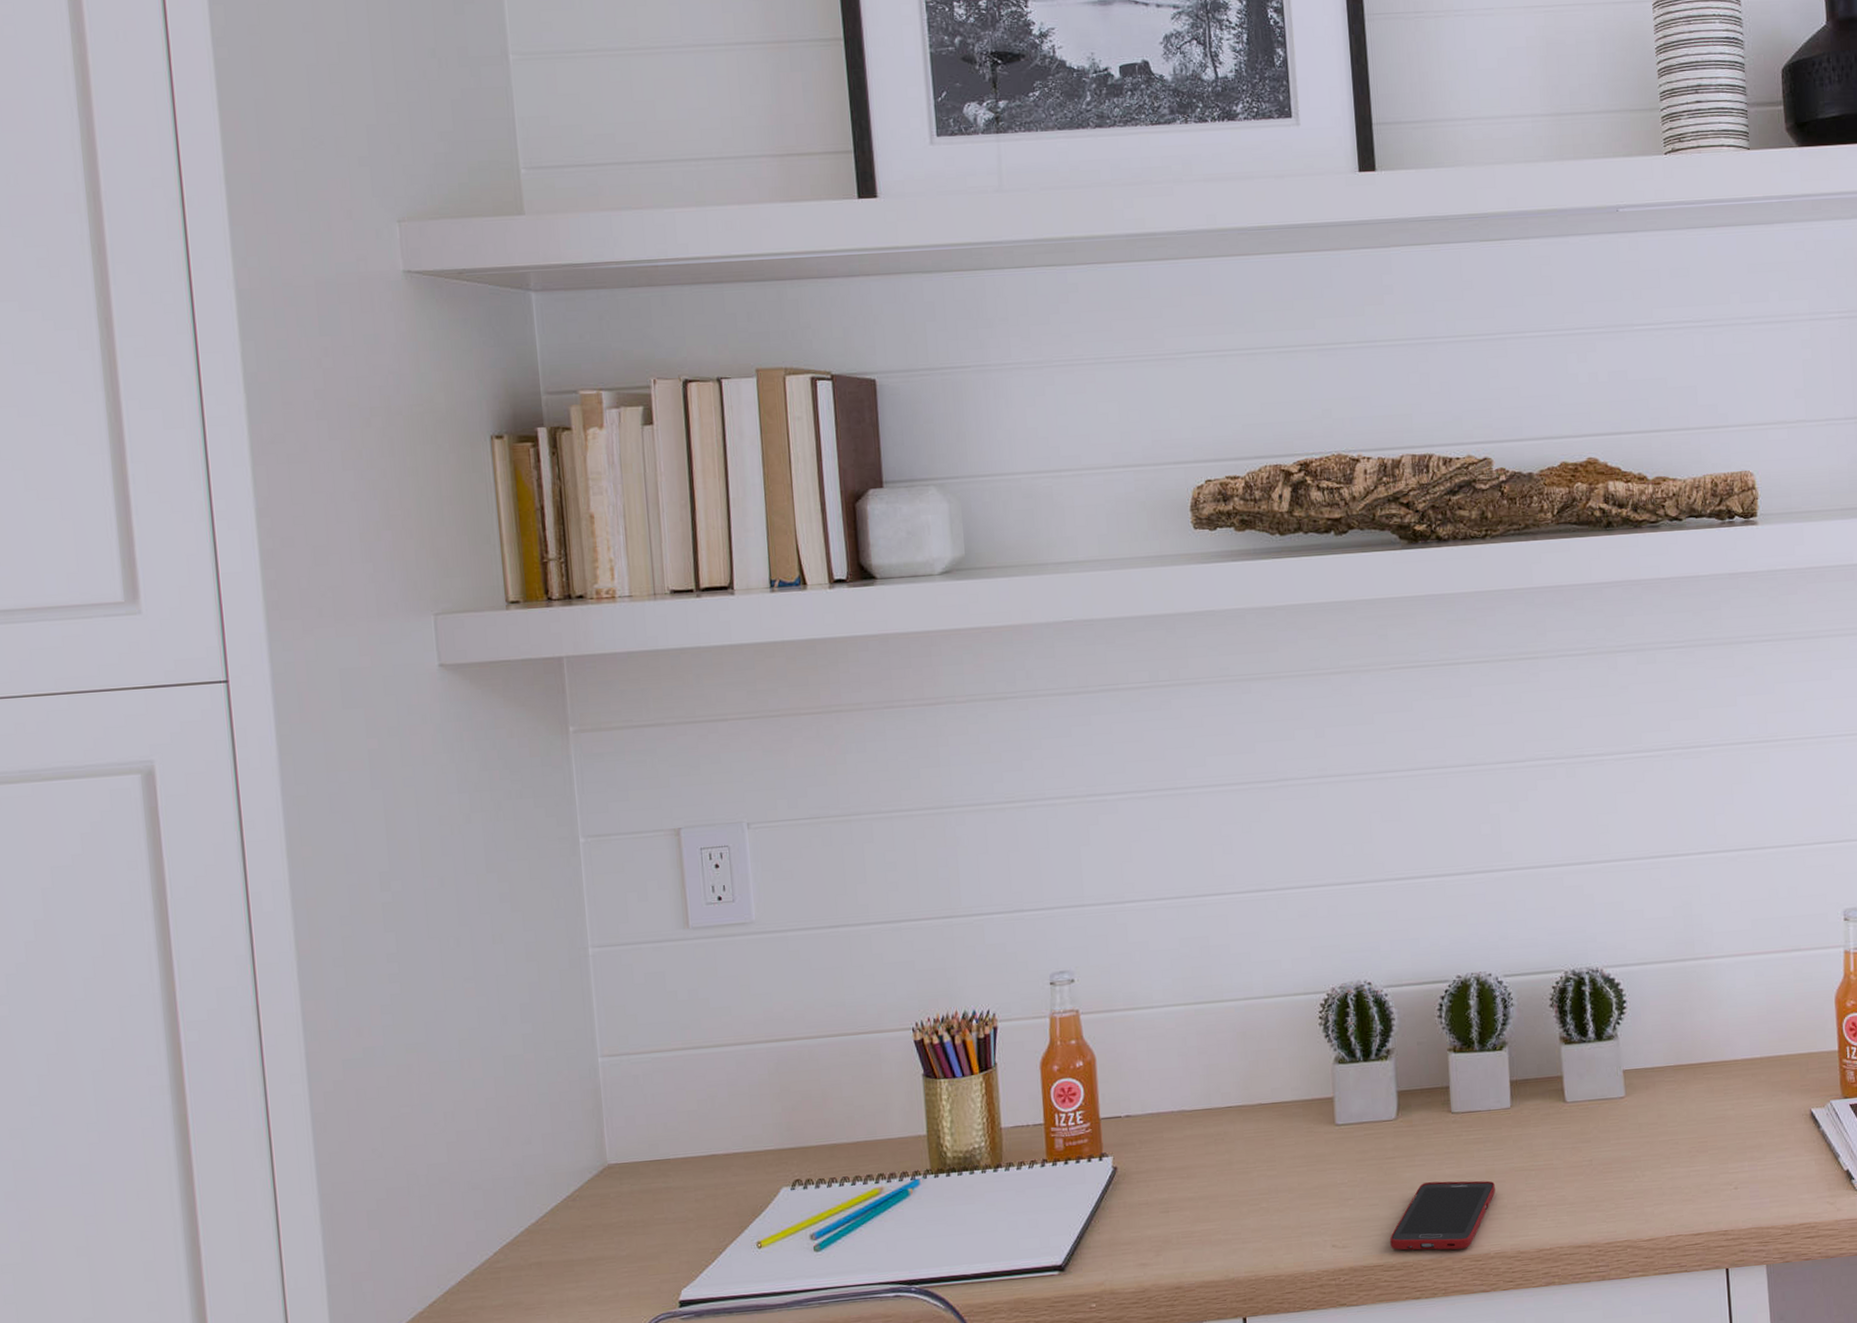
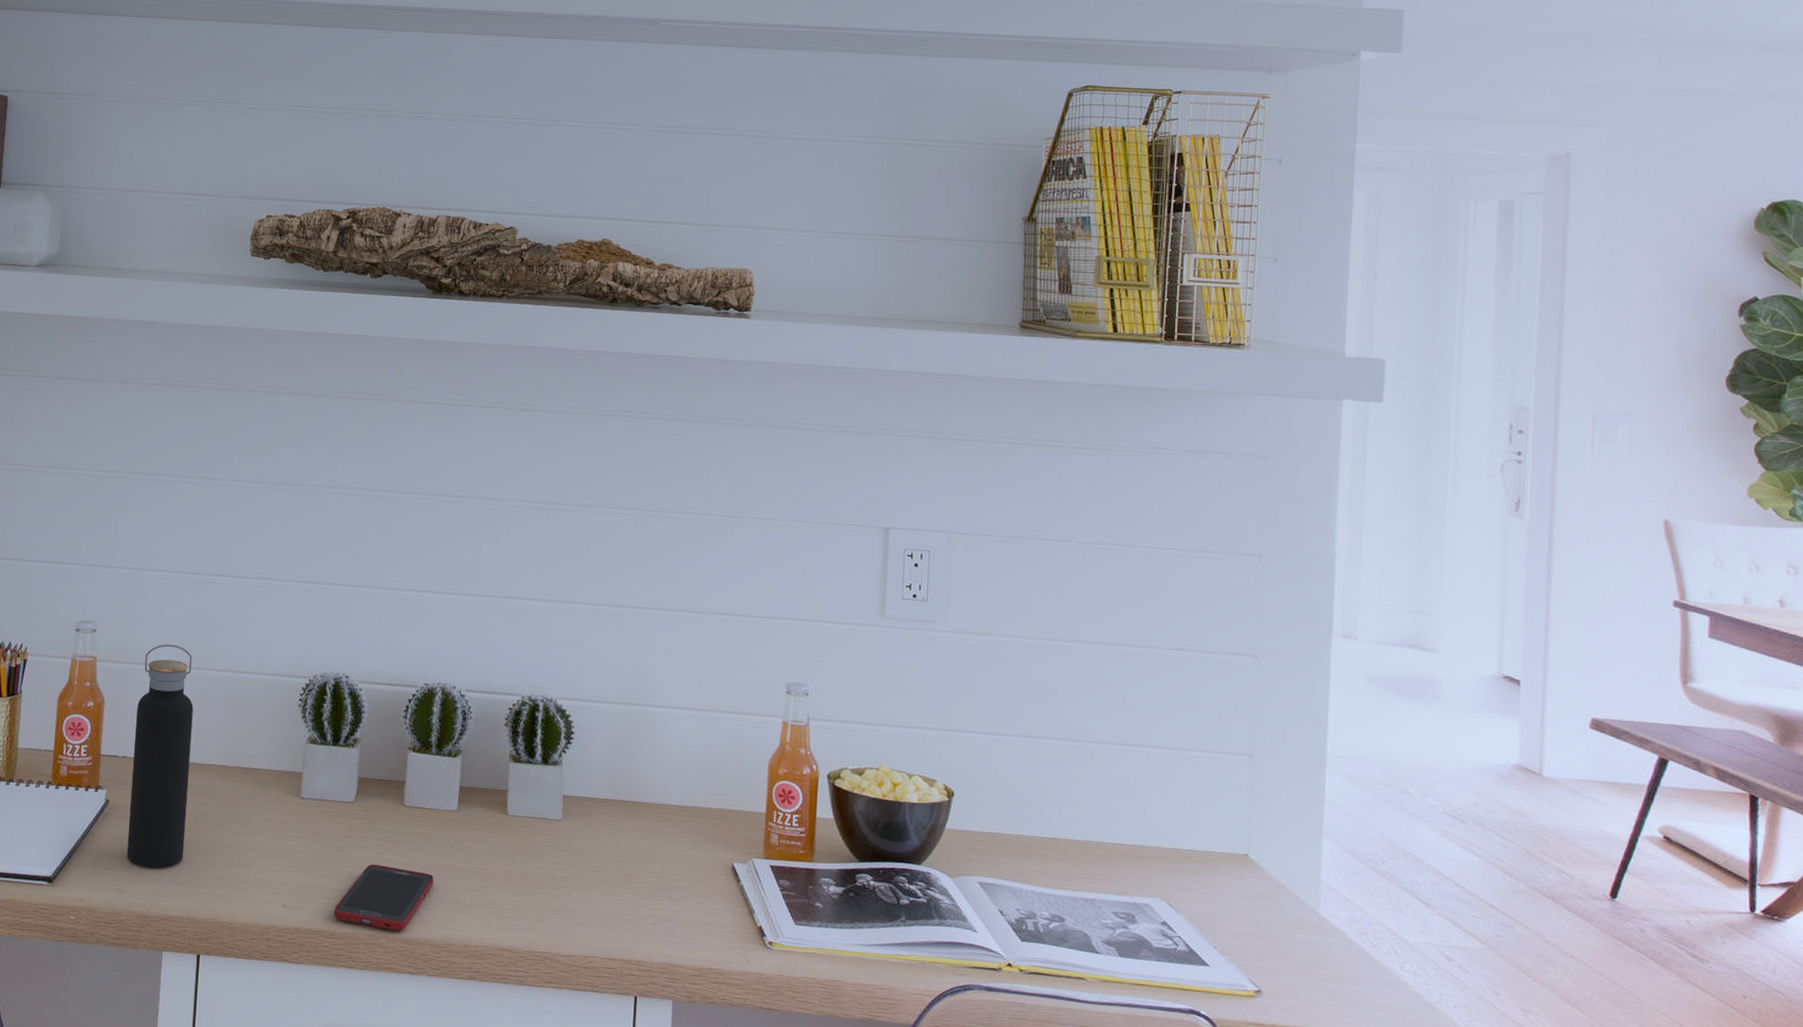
water bottle: none [1134,981,1212,1234] -> present [126,644,193,869]

